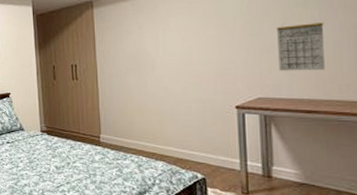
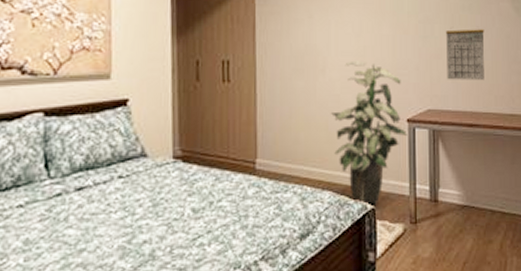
indoor plant: none [161,59,237,176] -> present [331,60,407,206]

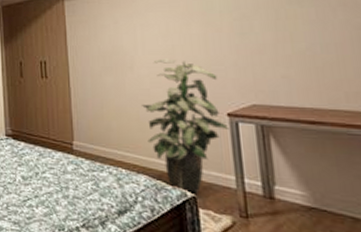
calendar: present [446,29,484,81] -> none [269,22,328,76]

